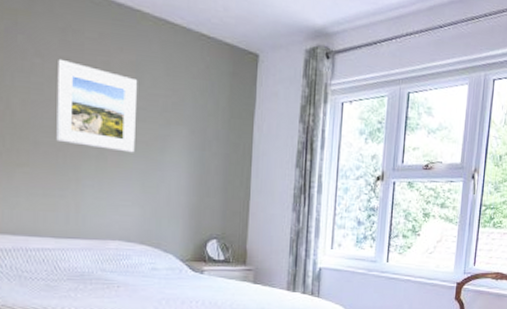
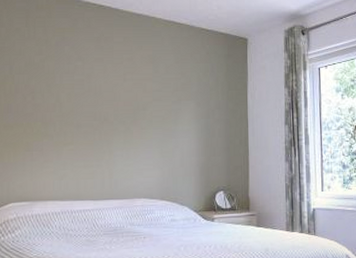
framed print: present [56,58,138,153] -> none [94,60,155,126]

